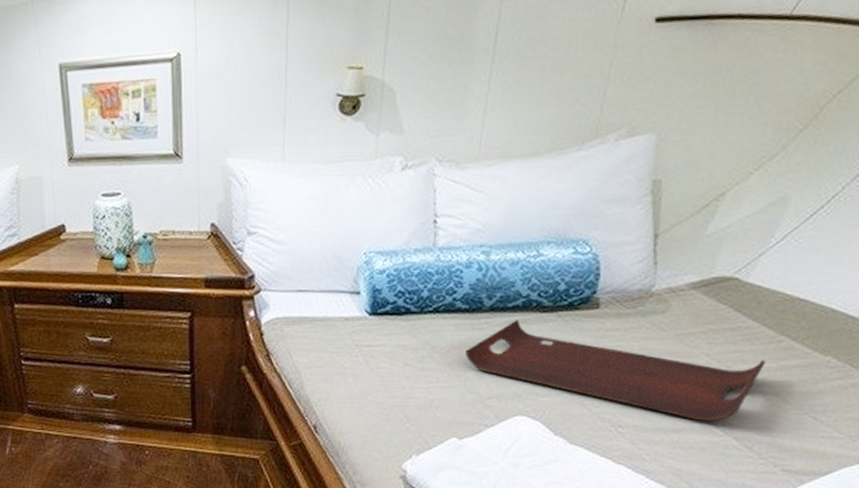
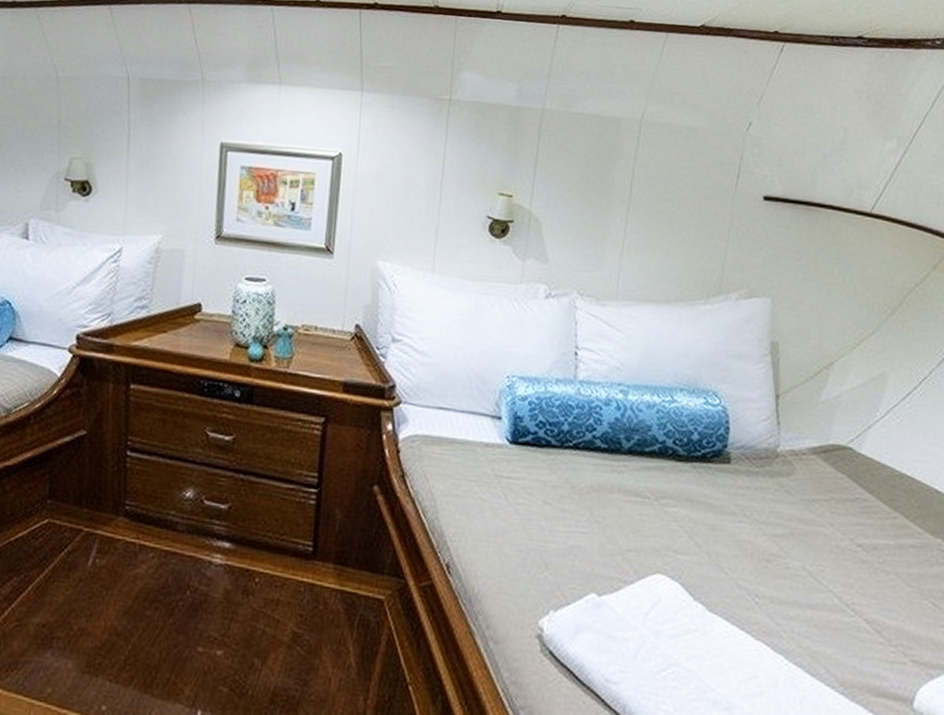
serving tray: present [464,320,765,422] -> none [604,466,884,599]

